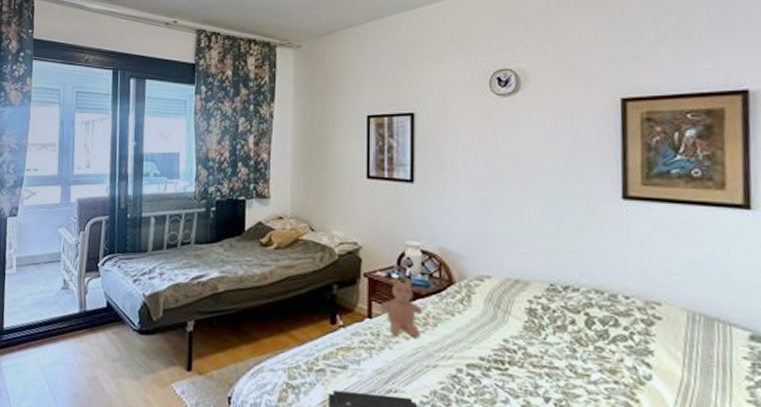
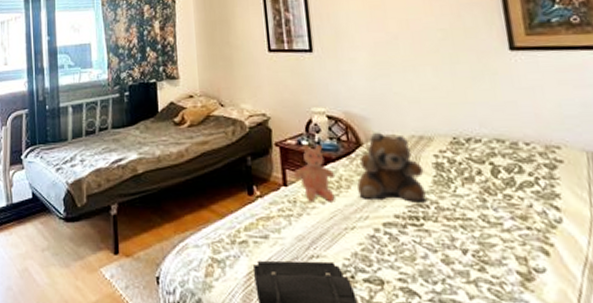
teddy bear: none [445,271,516,349] -> present [357,132,428,204]

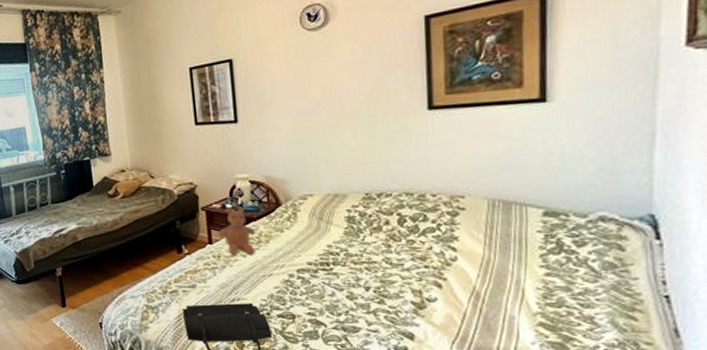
teddy bear: present [357,132,428,204] -> none [276,192,339,252]

